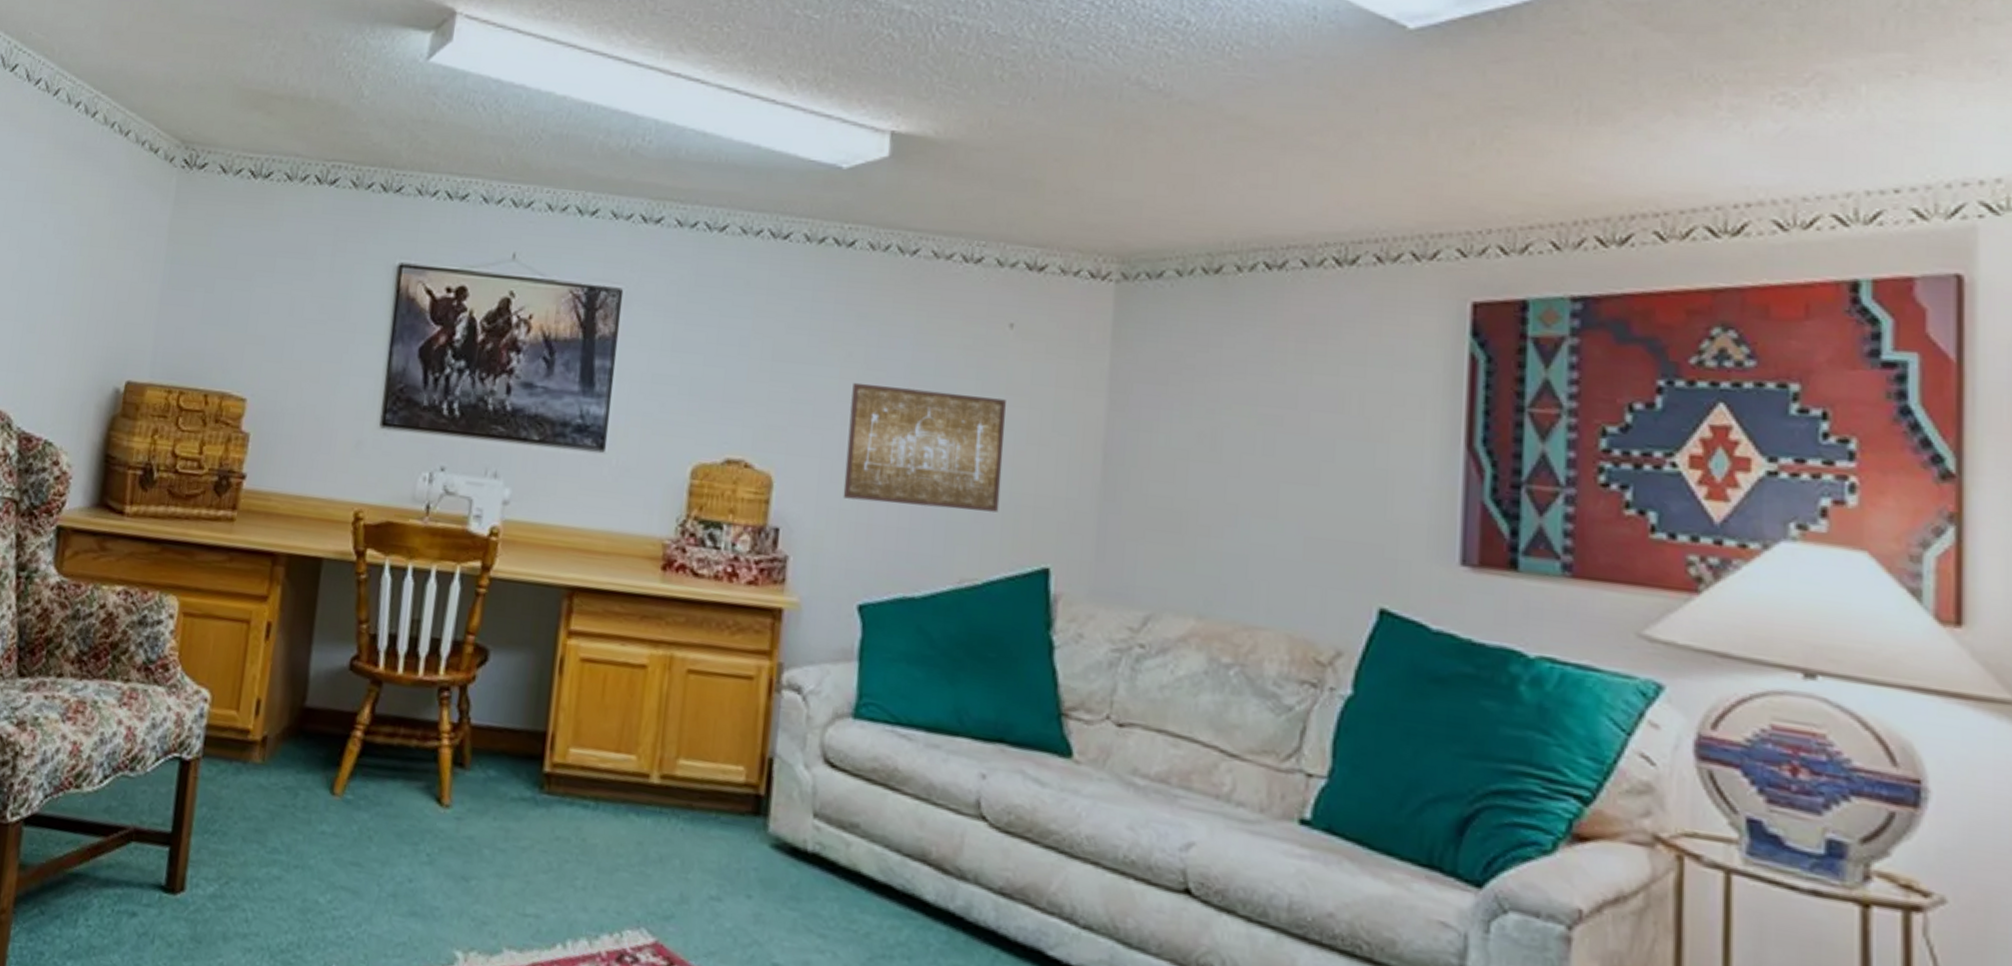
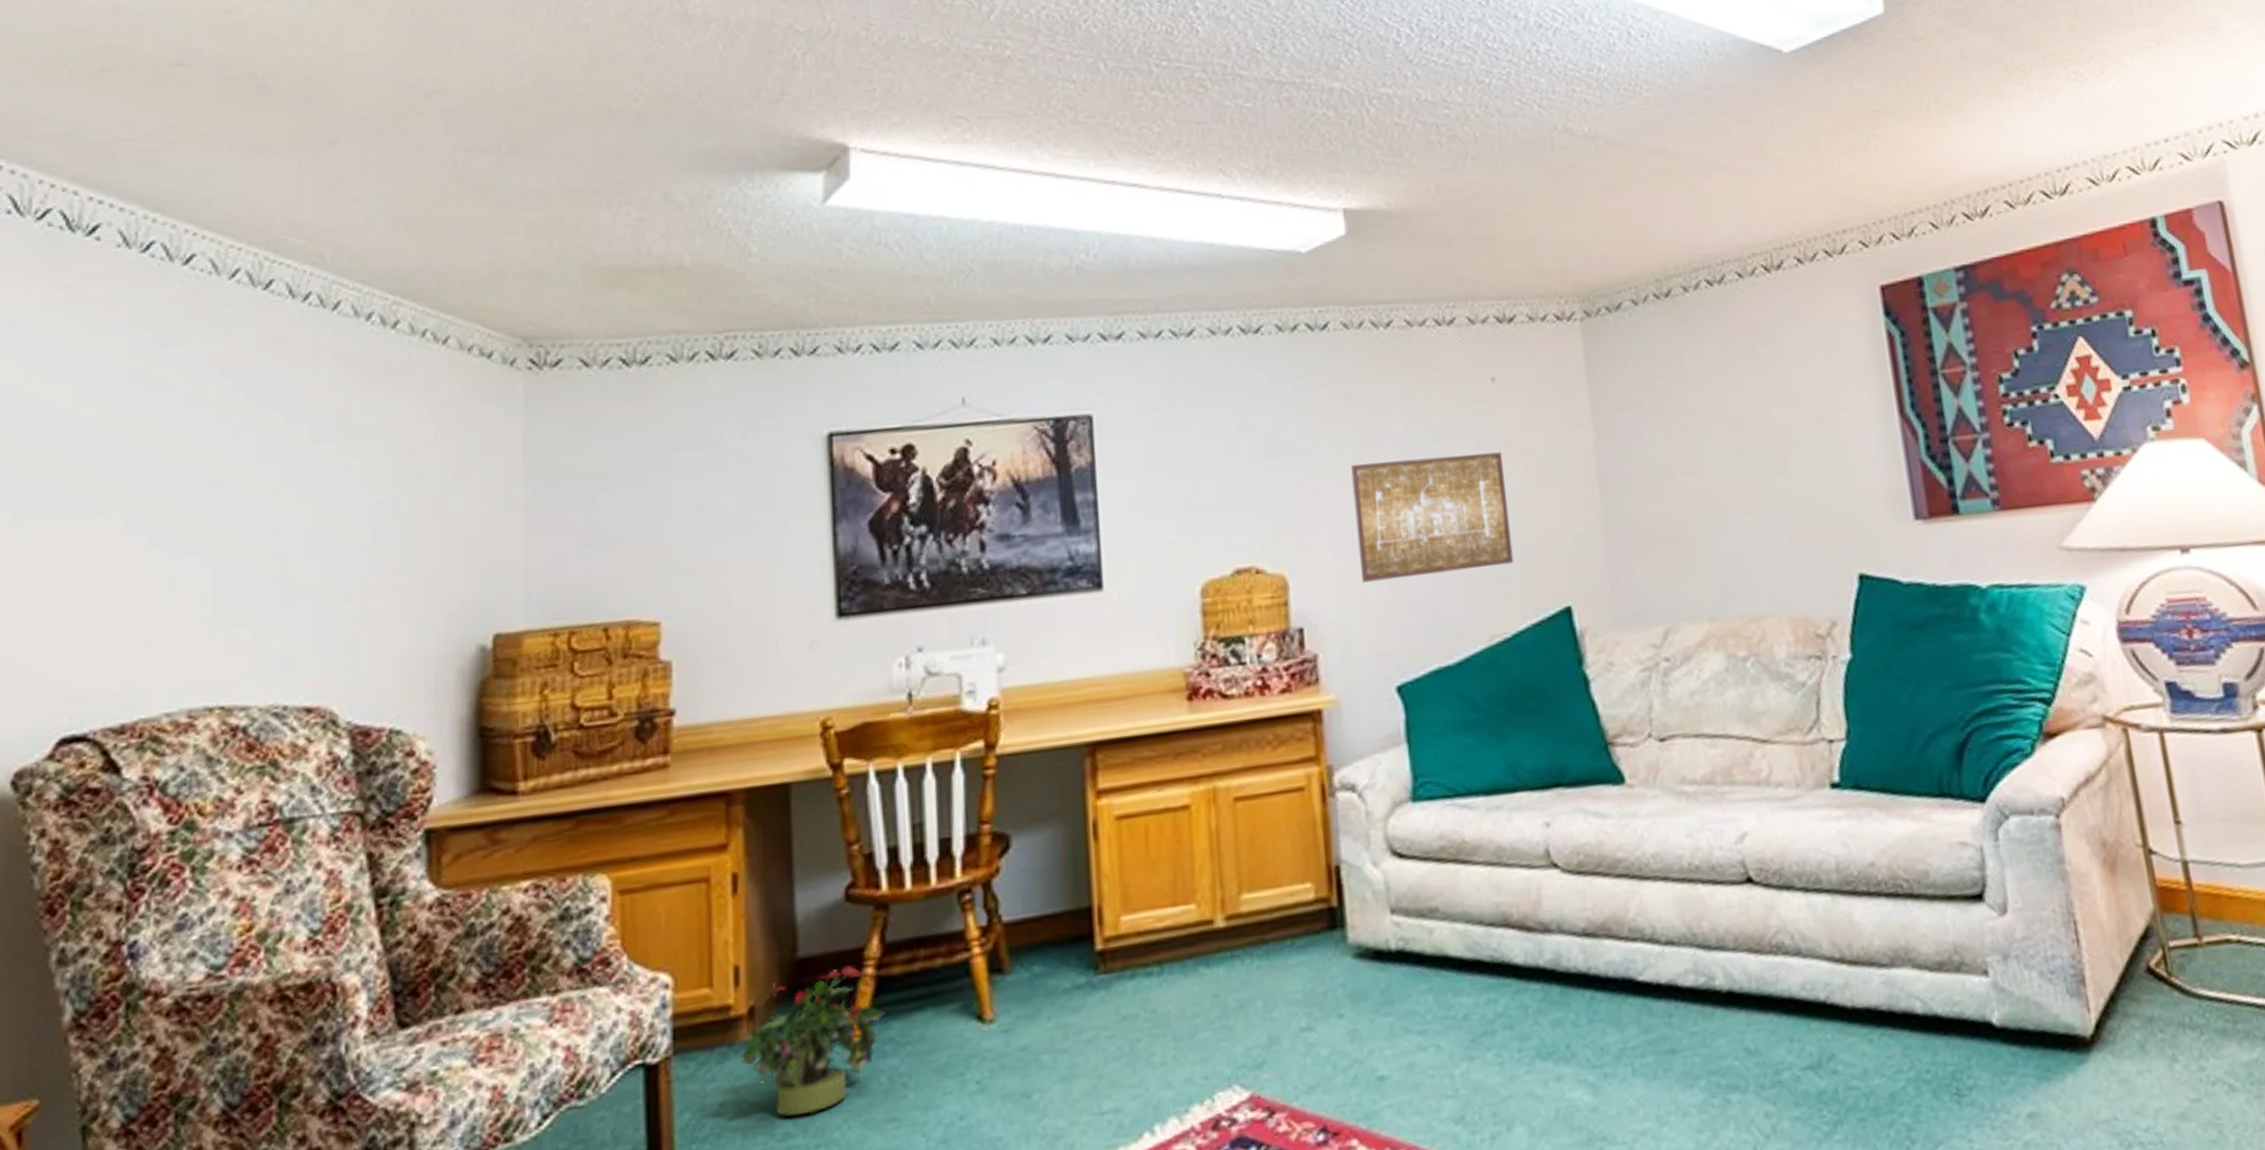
potted plant: none [249,721,365,839] -> present [740,966,885,1116]

